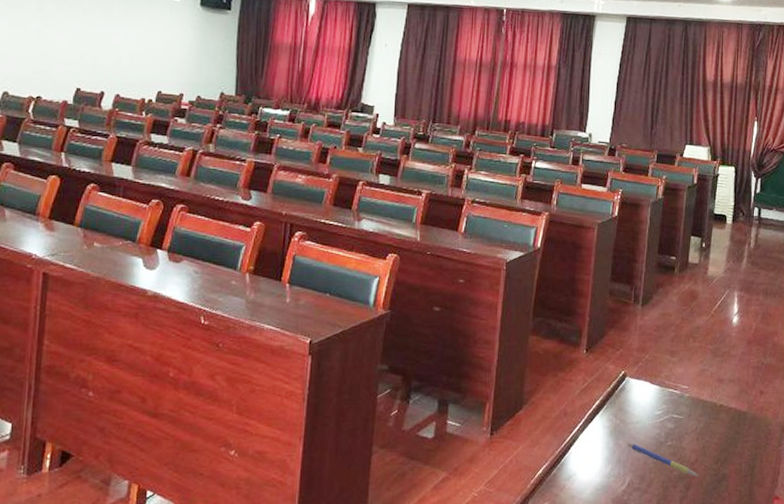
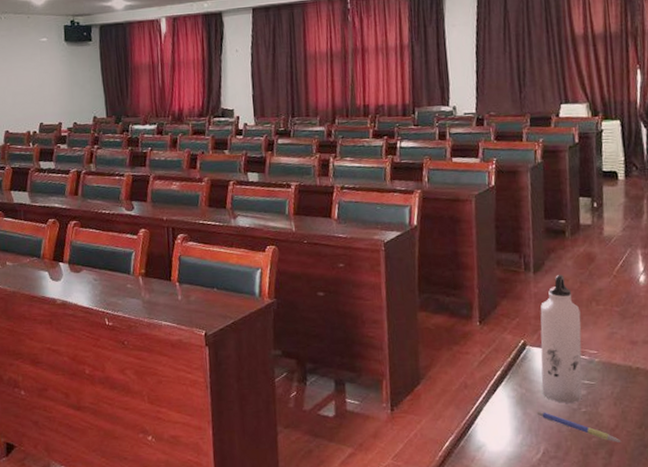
water bottle: none [635,308,678,437] -> present [540,274,583,404]

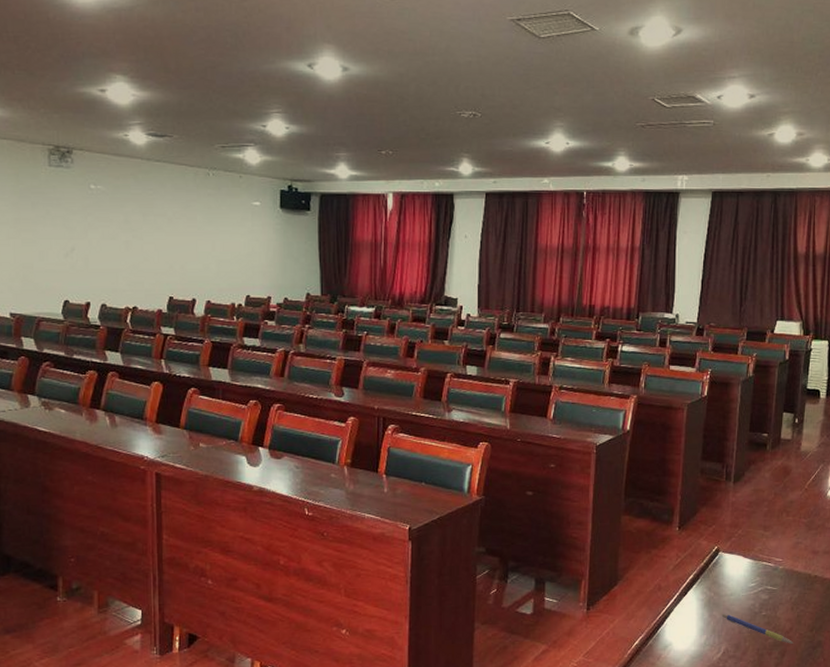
water bottle: present [540,274,583,404] -> none [729,485,772,608]

